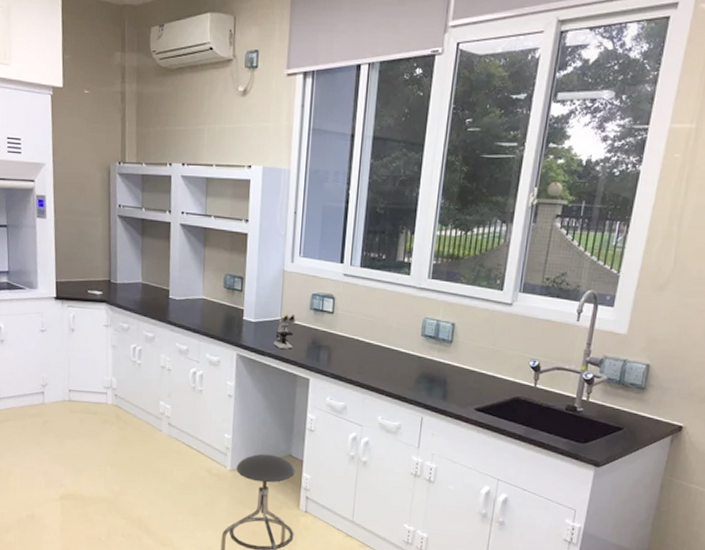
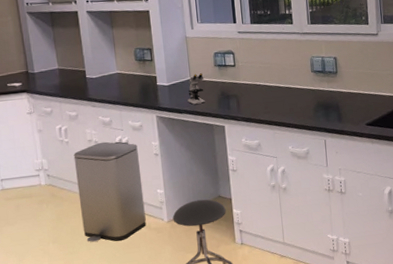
pedal bin: none [142,371,211,479] -> present [73,141,146,242]

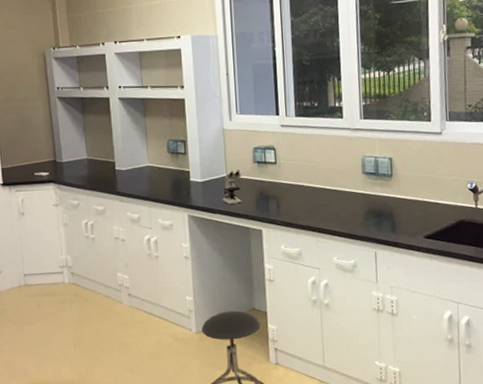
pedal bin: present [73,141,146,242] -> none [99,240,173,350]

